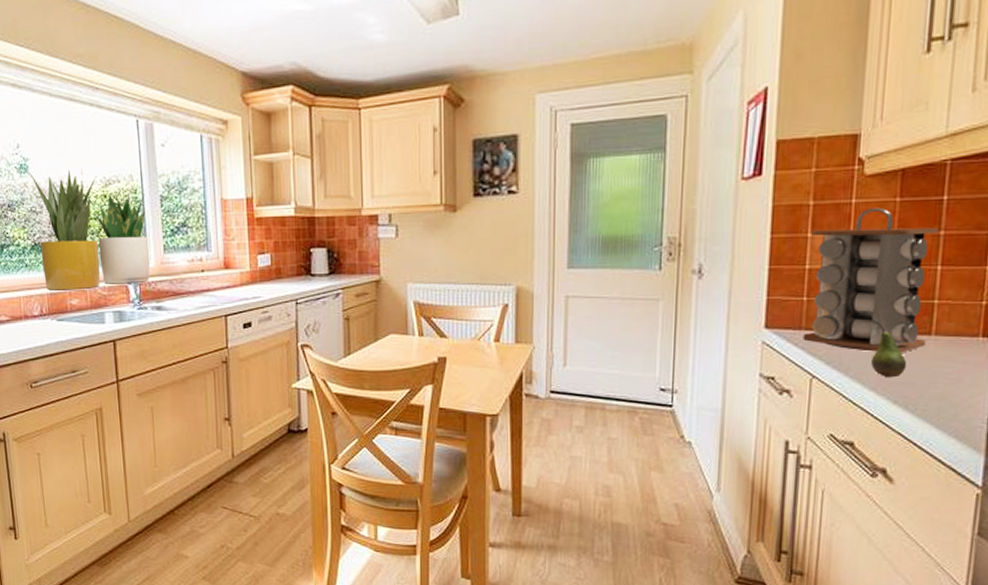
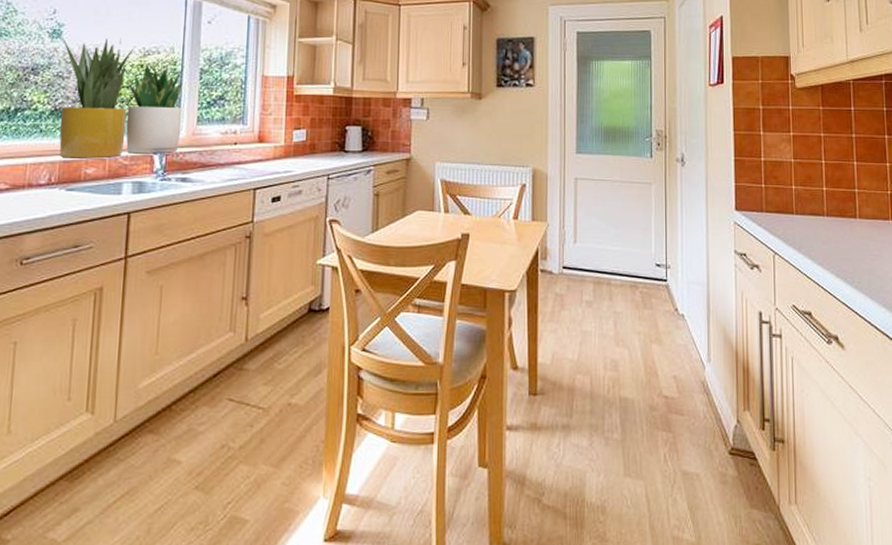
spice rack: present [803,207,939,353] -> none [763,113,853,233]
fruit: present [871,321,907,378] -> none [813,205,843,254]

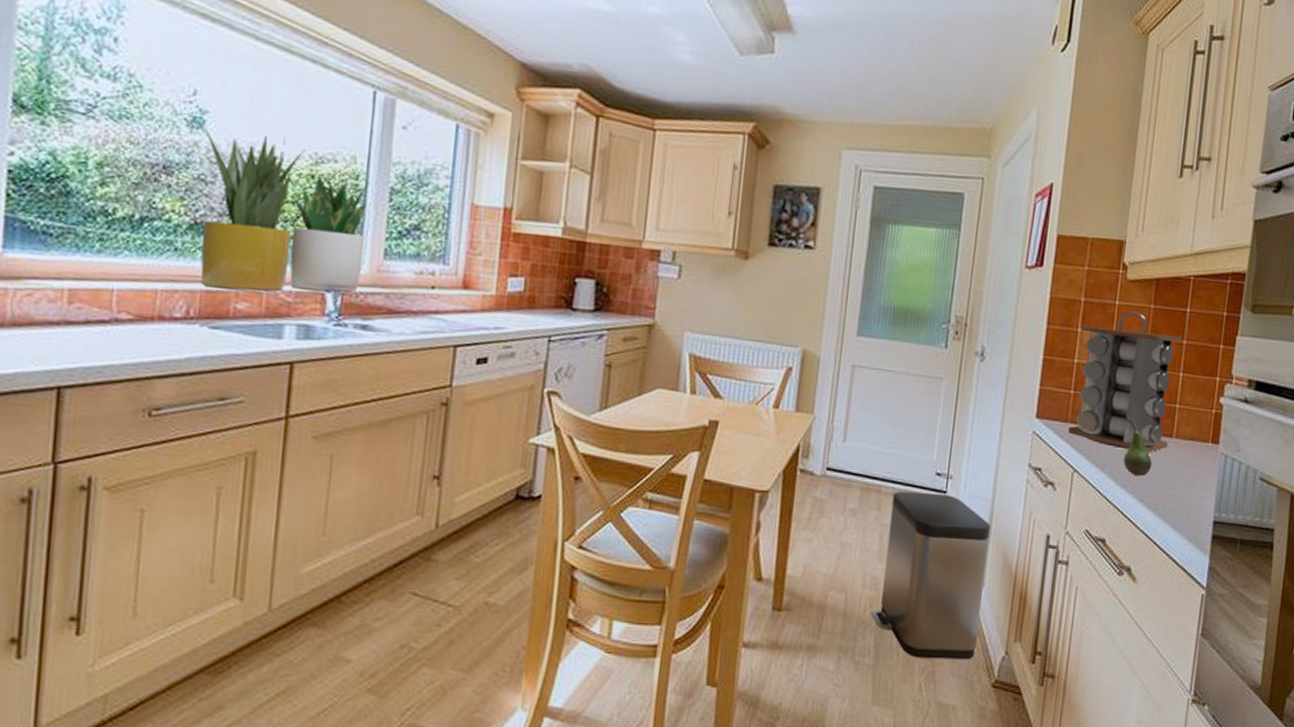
pedal bin: none [613,283,710,430] -> present [870,492,991,659]
spice rack: none [763,113,853,233] -> present [1068,311,1183,453]
fruit: none [813,205,843,254] -> present [1123,419,1153,477]

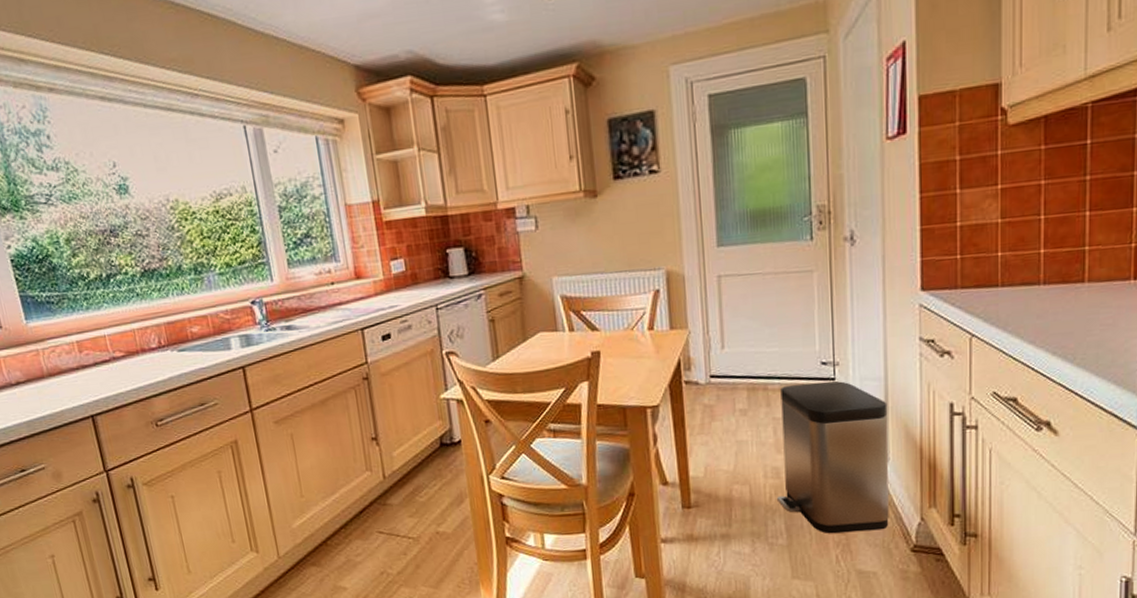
planter: present [200,128,305,291] -> none [130,183,222,320]
planter: present [289,175,369,293] -> none [208,205,276,307]
spice rack: present [1068,311,1183,453] -> none [959,157,1085,305]
fruit: present [1123,419,1153,477] -> none [1026,273,1063,330]

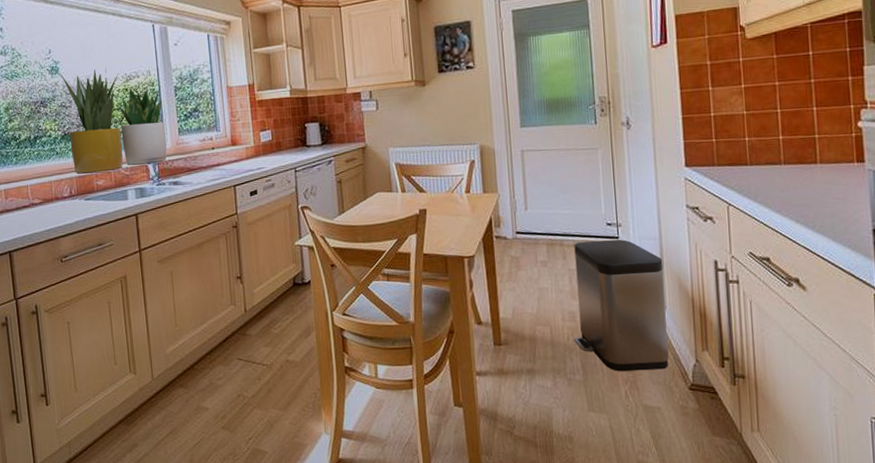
planter: none [130,183,222,320] -> present [60,67,123,174]
planter: none [208,205,276,307] -> present [118,85,167,165]

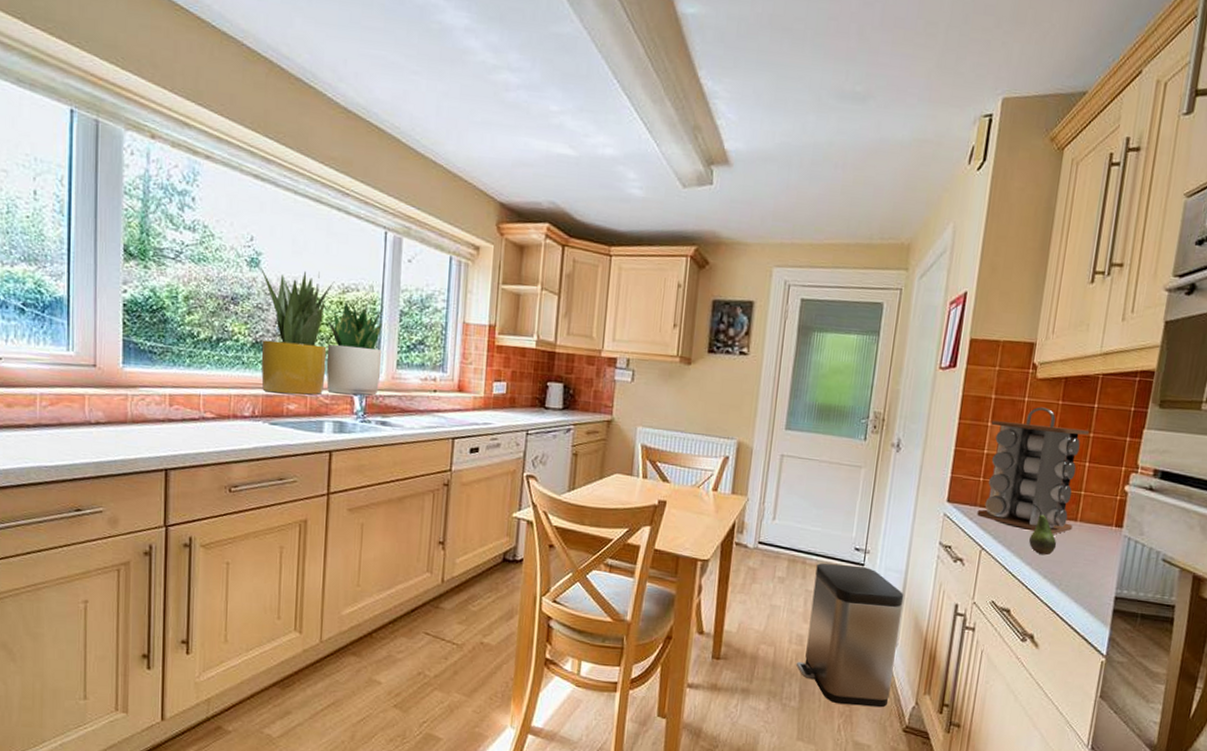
spice rack: none [712,63,814,181] -> present [977,407,1090,535]
fruit: none [769,155,802,201] -> present [1029,504,1057,556]

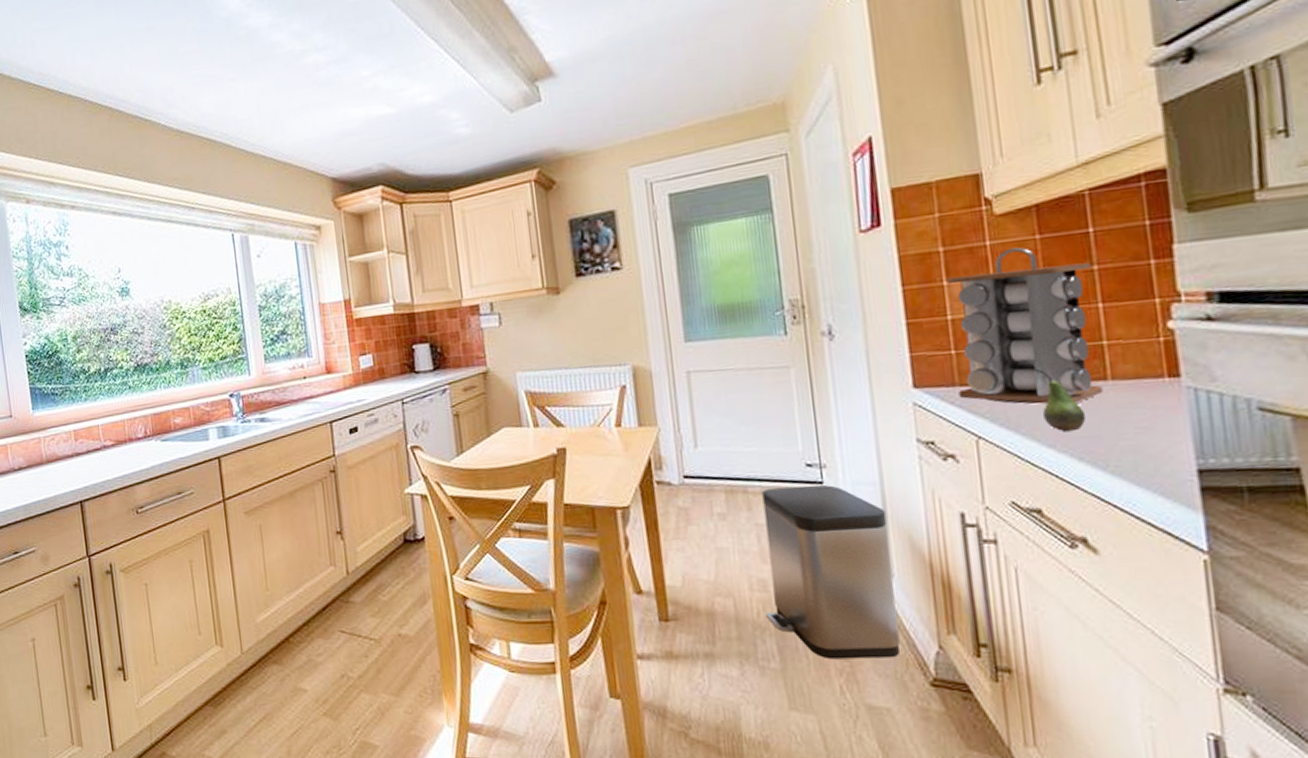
planter: present [261,267,335,395] -> none [131,286,203,411]
planter: present [326,302,384,396] -> none [195,305,253,400]

